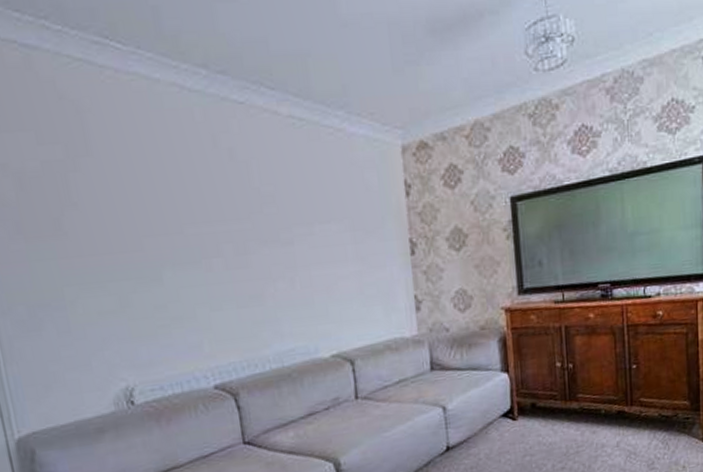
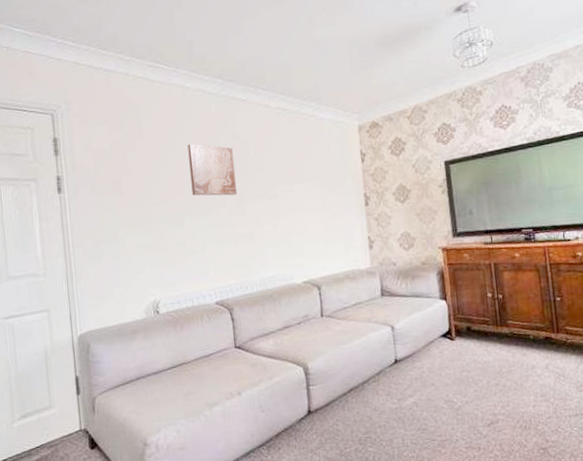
wall art: none [161,164,238,241] -> present [187,143,238,196]

